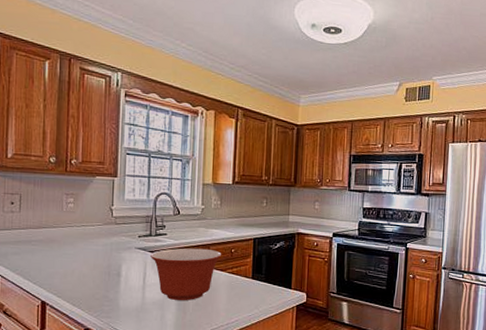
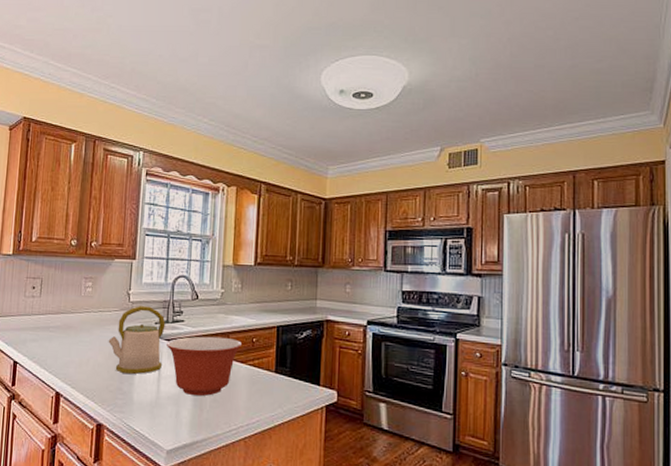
kettle: none [92,221,149,283] -> present [108,306,166,374]

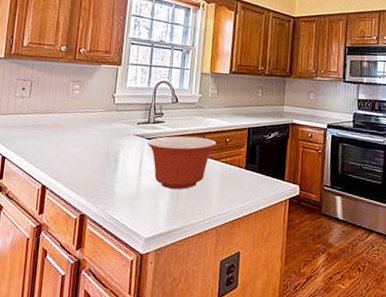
kettle: present [108,306,166,374] -> none [93,108,147,169]

